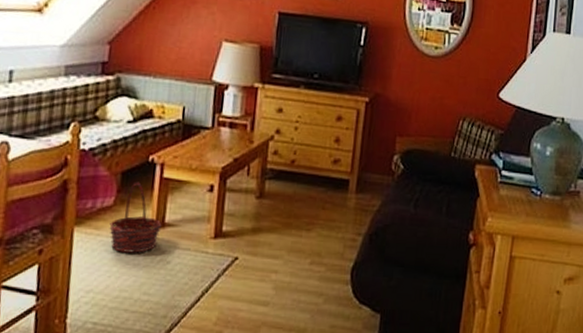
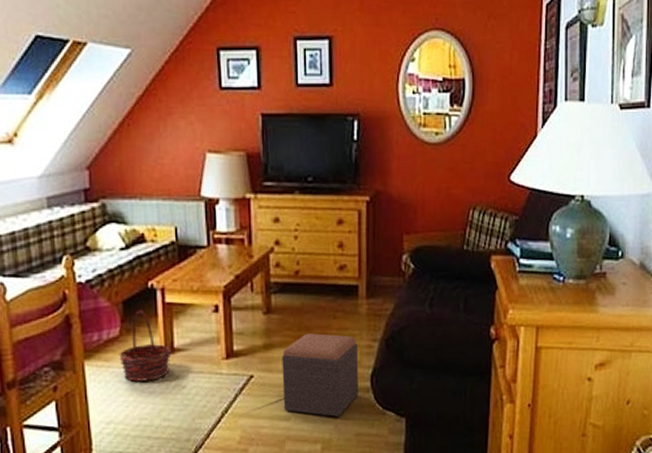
footstool: none [263,222,342,307] -> present [282,333,358,417]

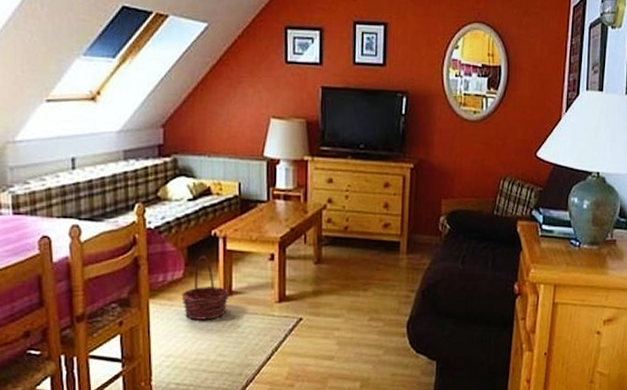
footstool: present [282,333,358,417] -> none [328,283,397,358]

